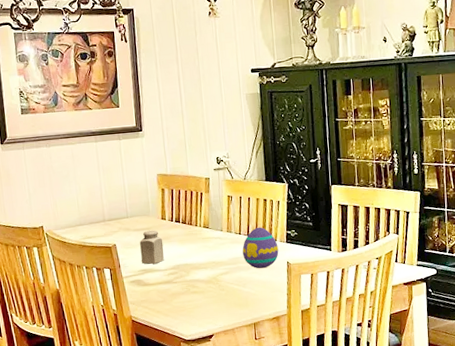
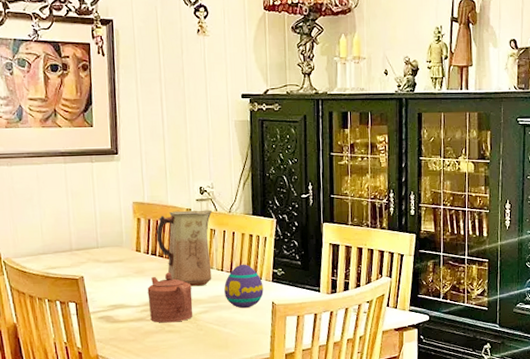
salt shaker: present [140,230,164,264] -> none [110,262,138,299]
teapot: none [173,237,215,285] -> present [147,272,193,323]
vase: none [179,178,231,250] -> present [156,209,213,287]

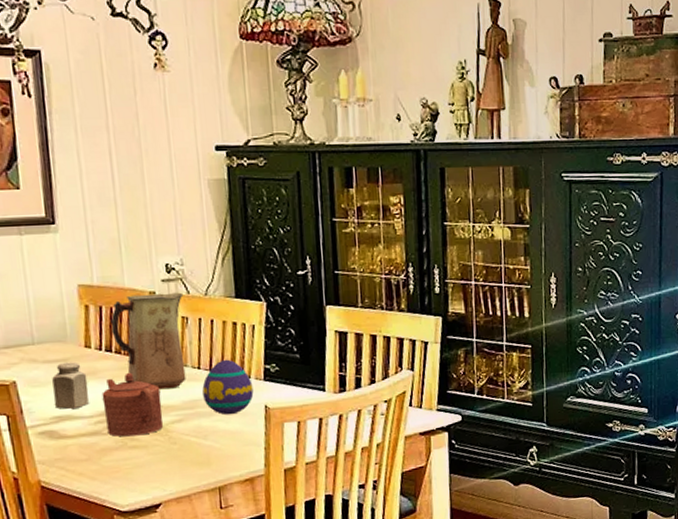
salt shaker: none [110,262,138,299] -> present [52,362,89,409]

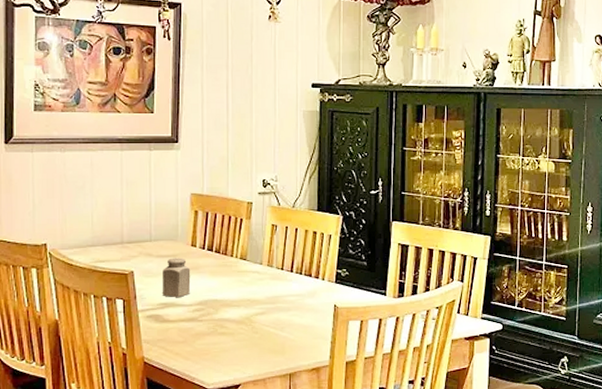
teapot: present [102,372,163,437] -> none [201,269,249,324]
vase: present [110,292,186,390] -> none [214,204,275,286]
decorative egg: present [202,359,254,415] -> none [284,263,326,311]

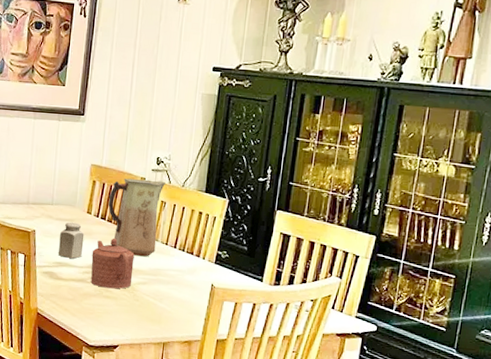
teapot: none [201,269,249,324] -> present [91,238,135,289]
vase: none [214,204,275,286] -> present [108,178,166,256]

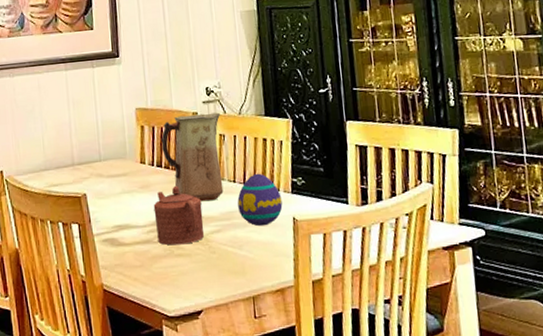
salt shaker: present [58,222,85,259] -> none [114,176,143,219]
decorative egg: none [165,240,206,287] -> present [237,173,283,227]

